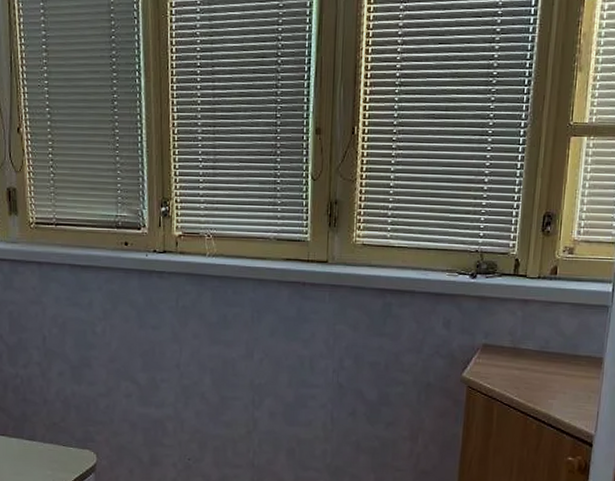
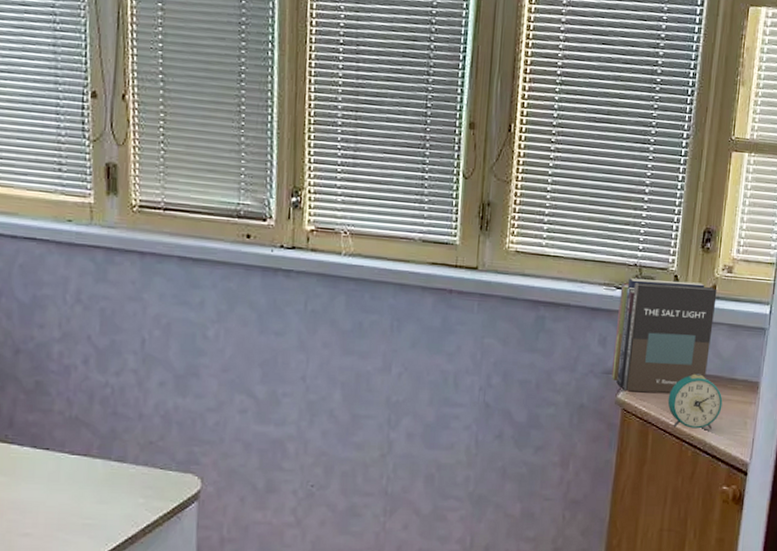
books: none [455,264,559,371] -> present [611,278,717,393]
alarm clock: none [511,351,566,404] -> present [667,373,723,430]

